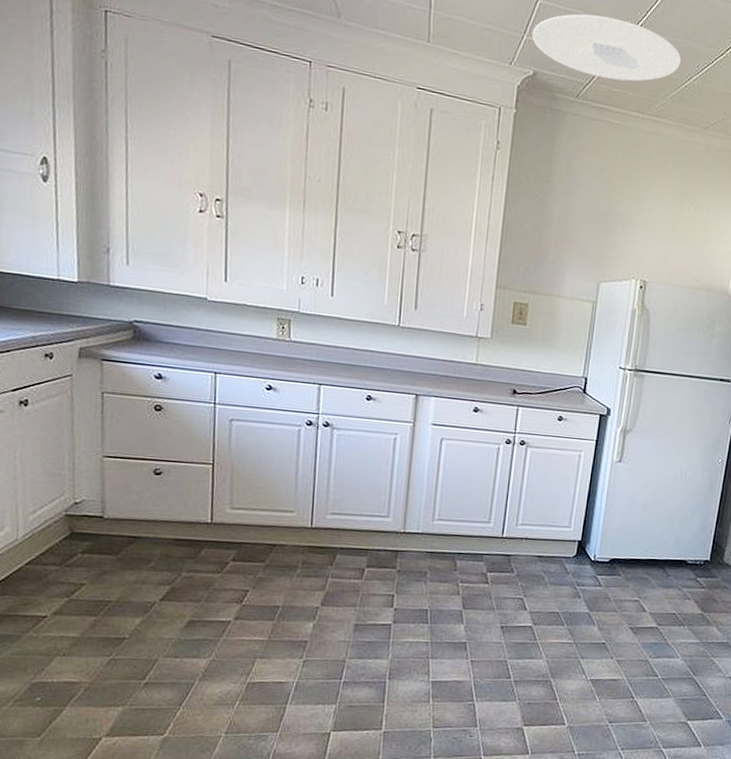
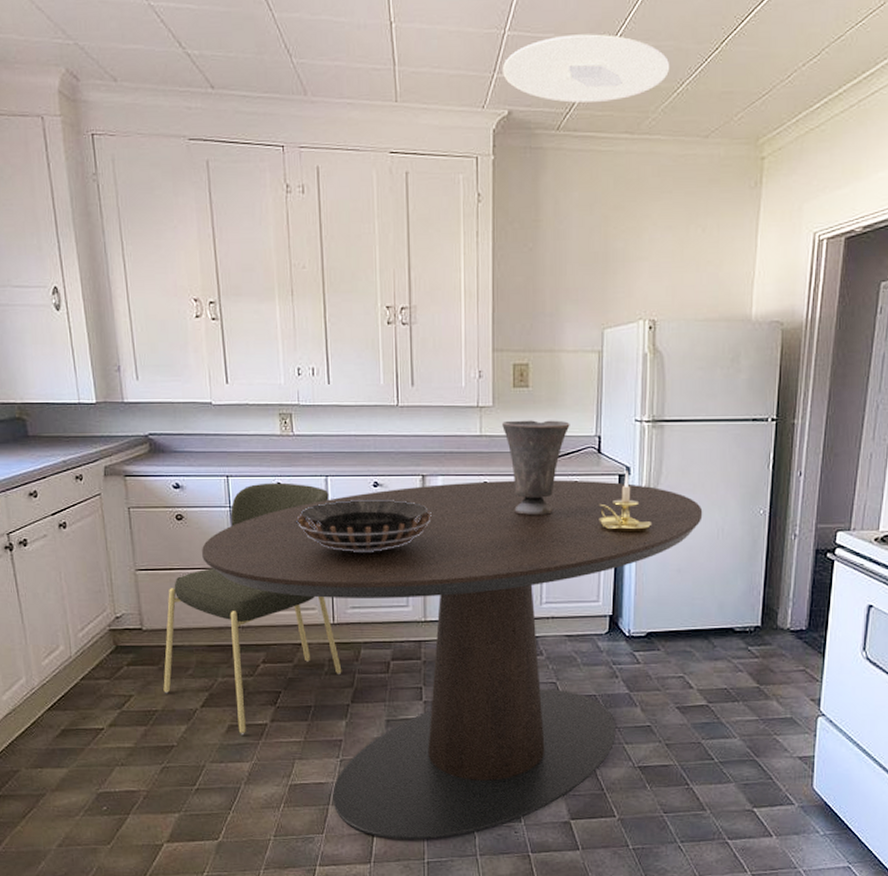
dining chair: none [120,383,321,631] -> present [163,482,342,735]
dining table: none [179,404,670,741] -> present [202,479,703,840]
decorative bowl: none [282,409,421,463] -> present [295,499,431,553]
vase: none [498,353,561,444] -> present [502,420,570,516]
candle holder: none [577,411,625,469] -> present [599,471,653,533]

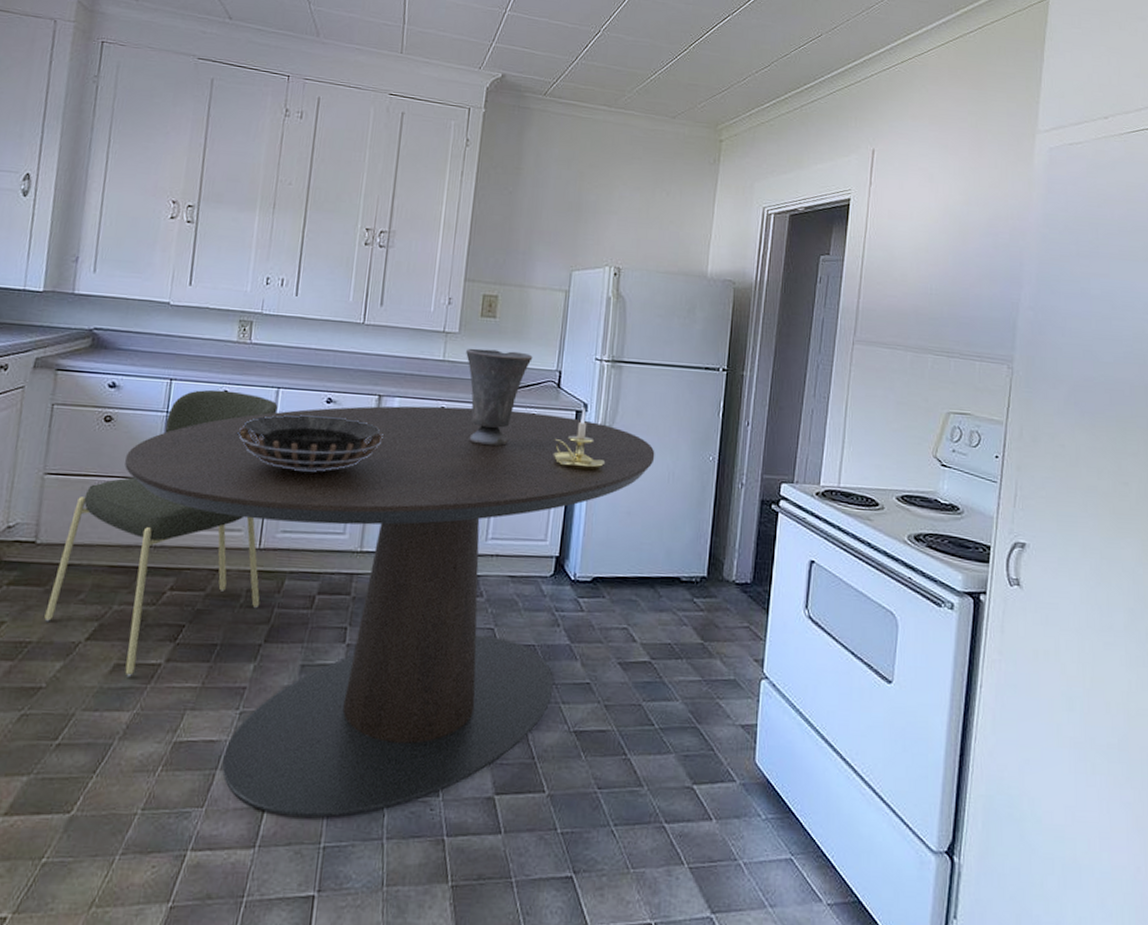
ceiling light: present [503,34,670,103] -> none [500,21,646,78]

